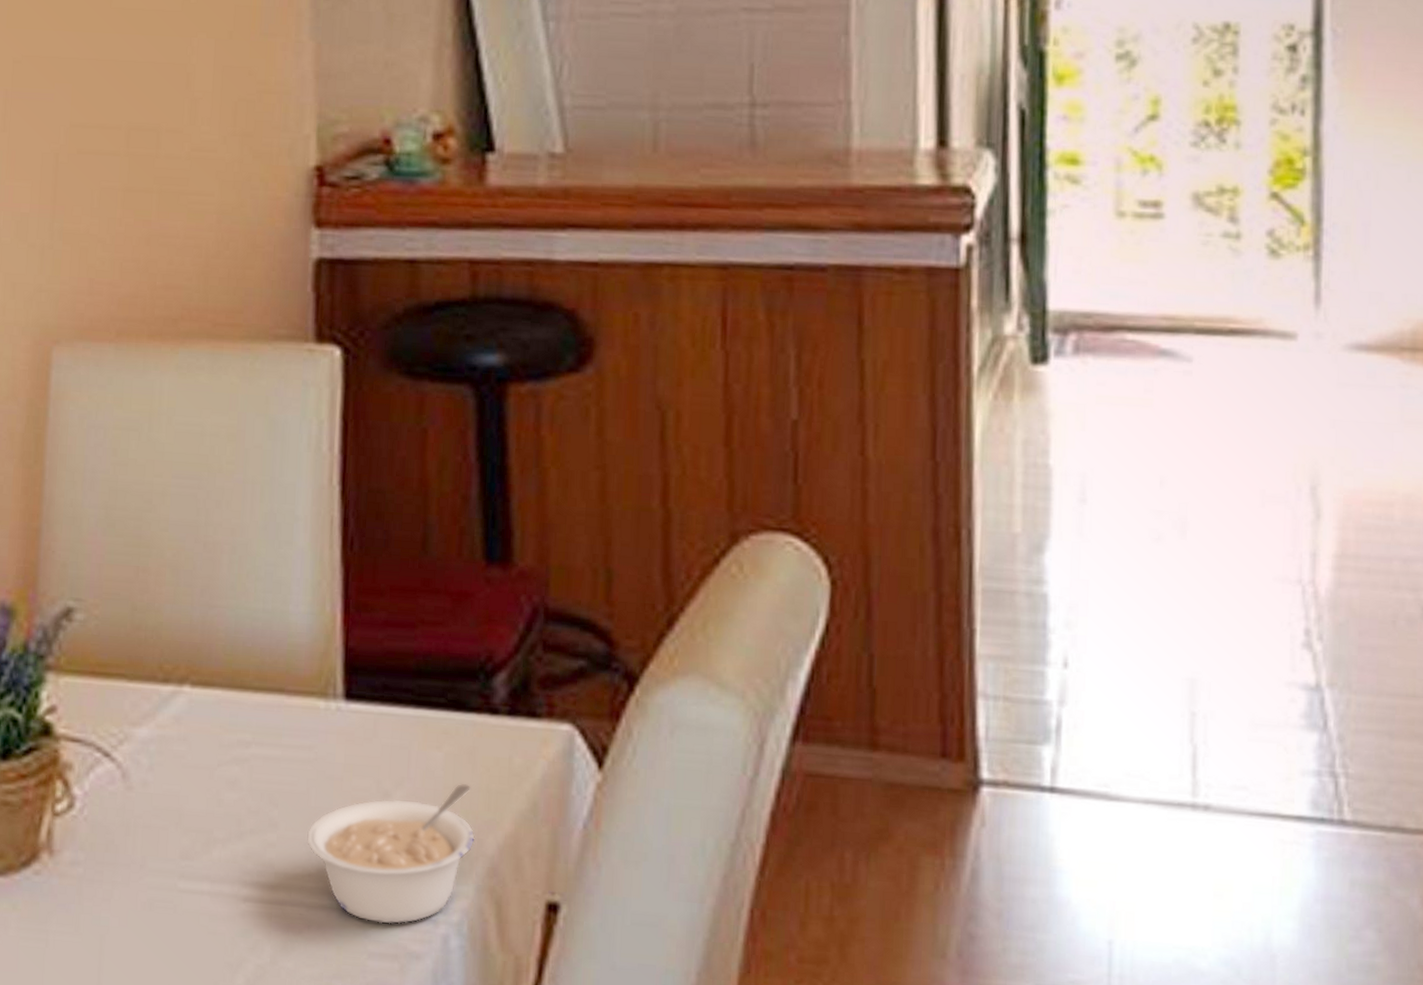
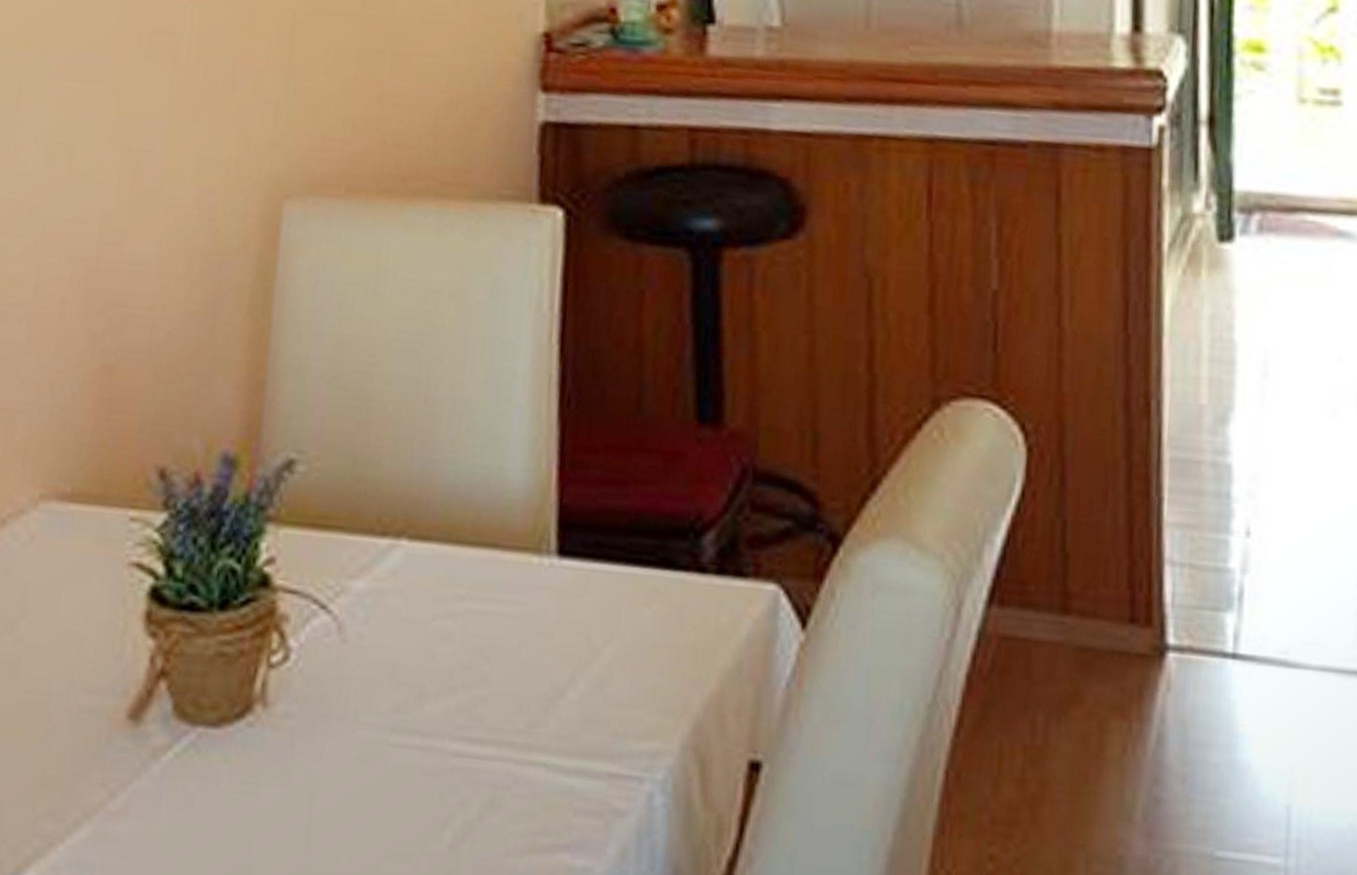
legume: present [307,784,475,924] -> none [517,642,681,781]

